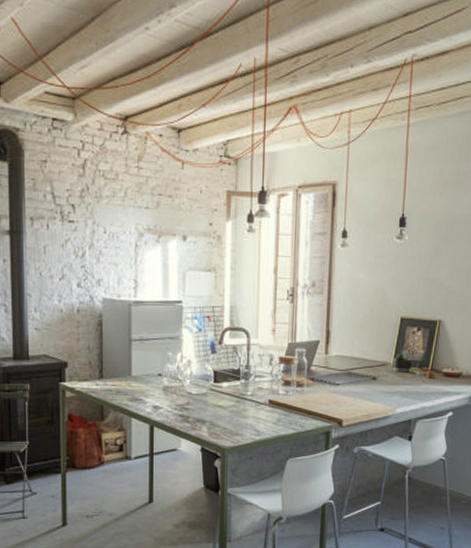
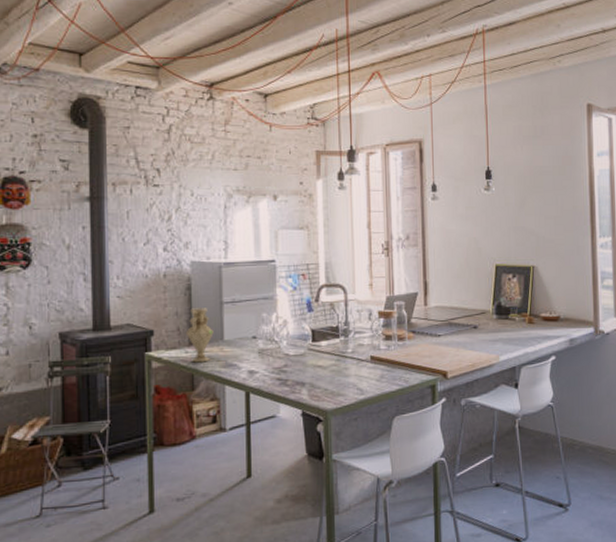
vase: none [96,343,122,395] -> present [185,308,214,363]

